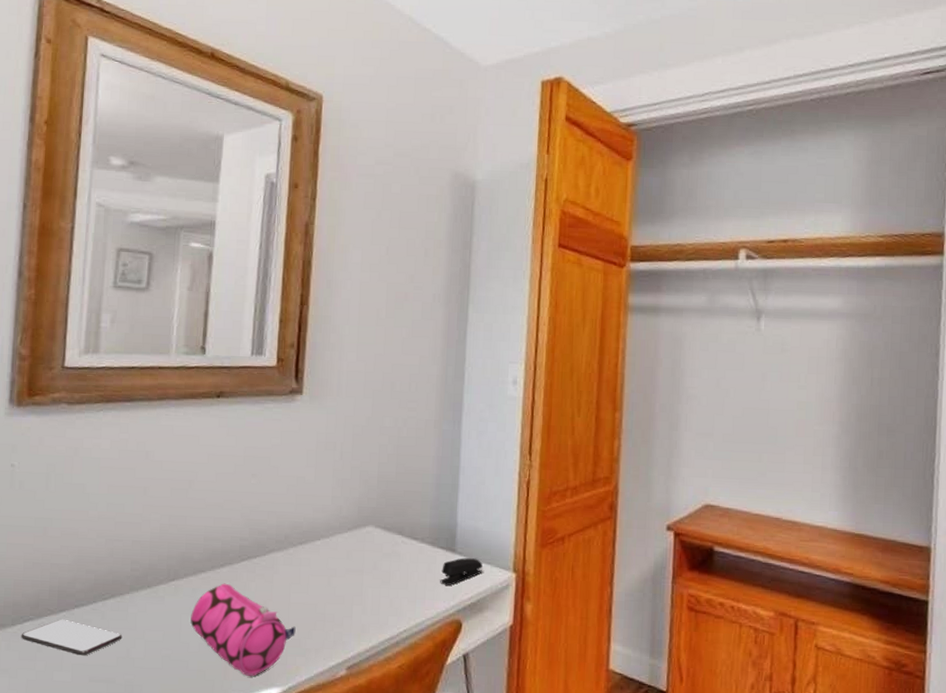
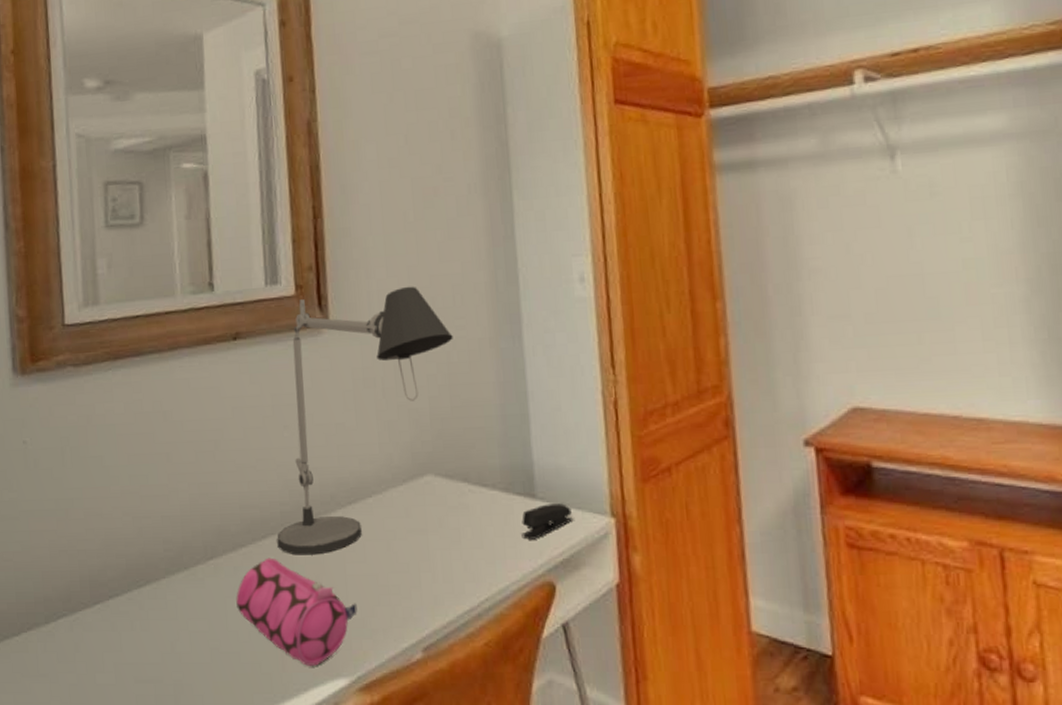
smartphone: present [21,619,123,656] -> none [56,612,164,654]
desk lamp: none [233,370,405,584] -> present [277,286,453,555]

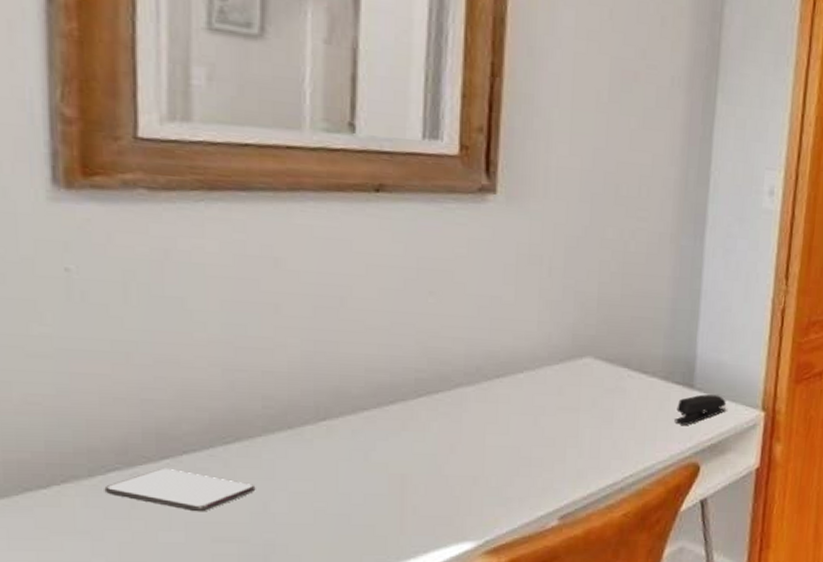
smartphone: none [56,612,164,654] -> present [104,468,256,512]
pencil case: present [236,557,357,666] -> none [351,423,493,530]
desk lamp: present [277,286,453,555] -> none [408,161,633,424]

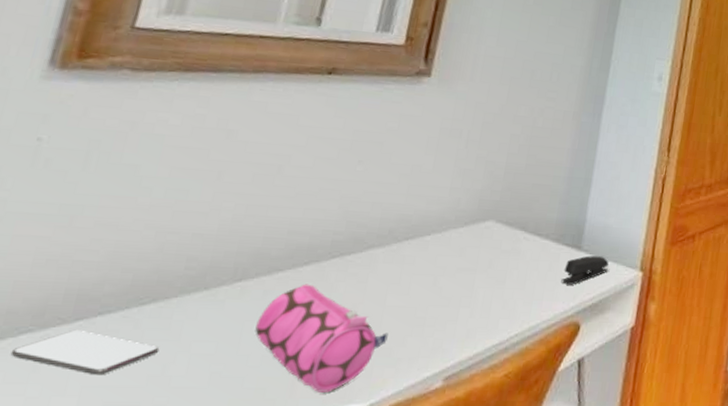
pencil case: none [351,423,493,530] -> present [255,284,389,392]

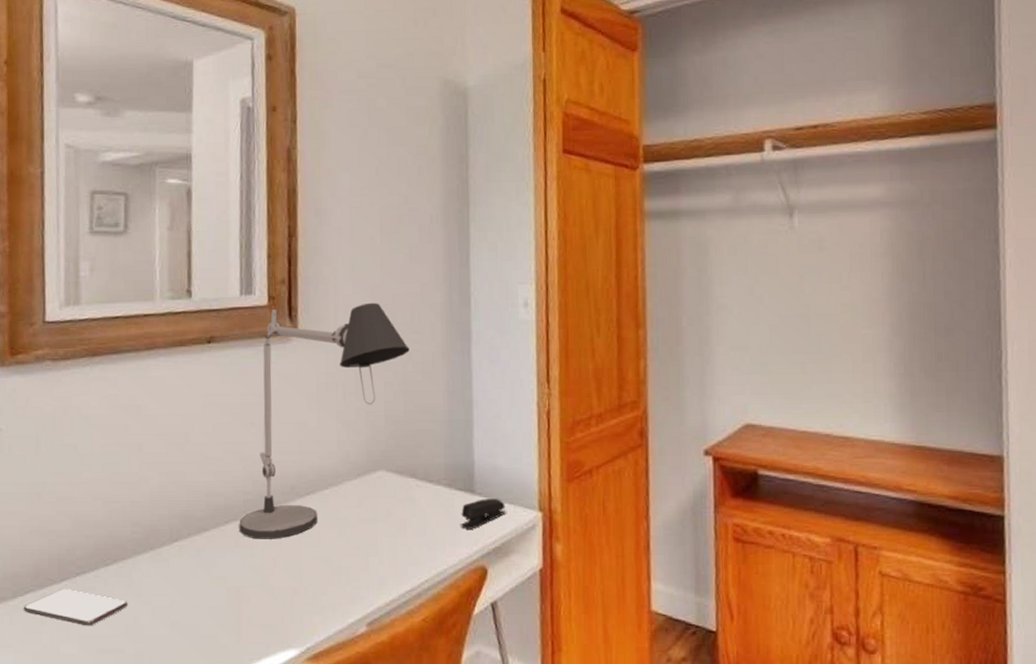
pencil case: present [255,284,389,392] -> none [198,541,310,638]
desk lamp: none [319,50,543,285] -> present [239,302,410,539]

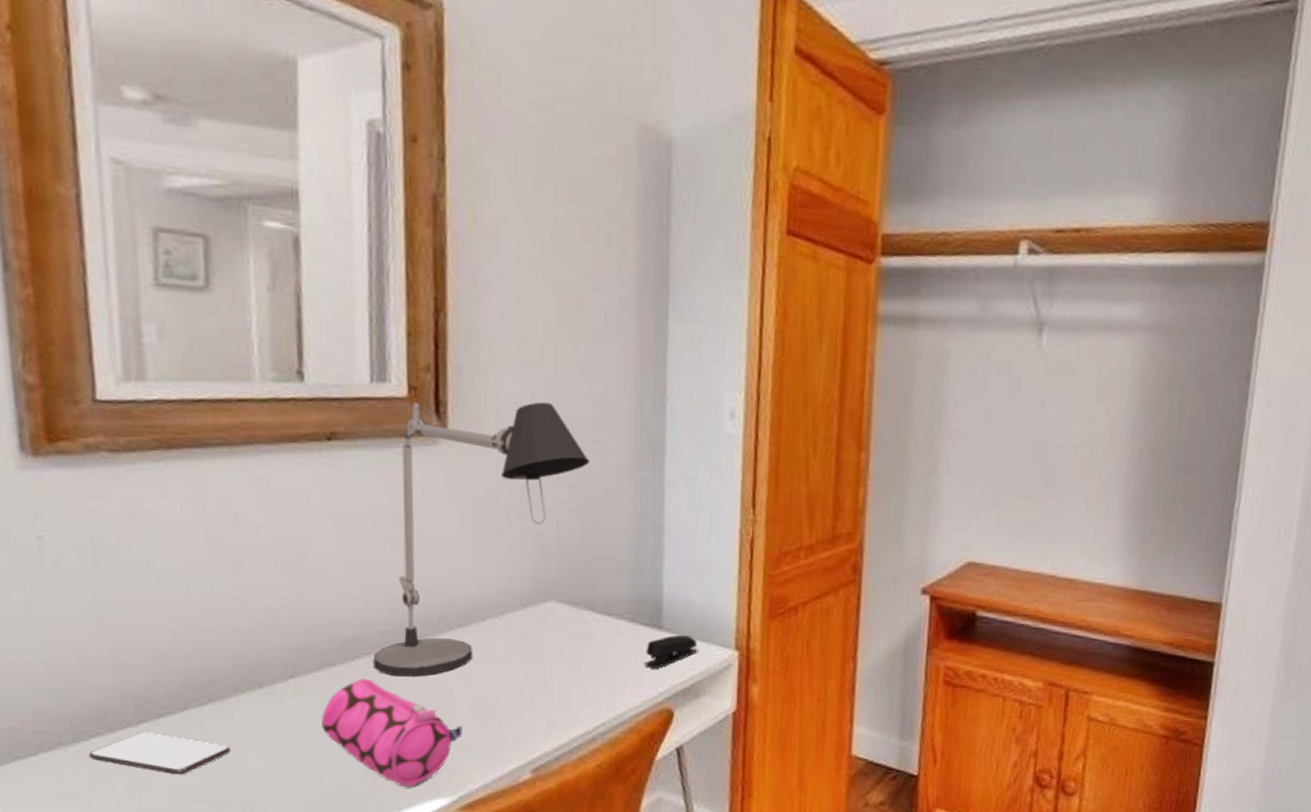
pencil case: none [198,541,310,638] -> present [321,678,463,787]

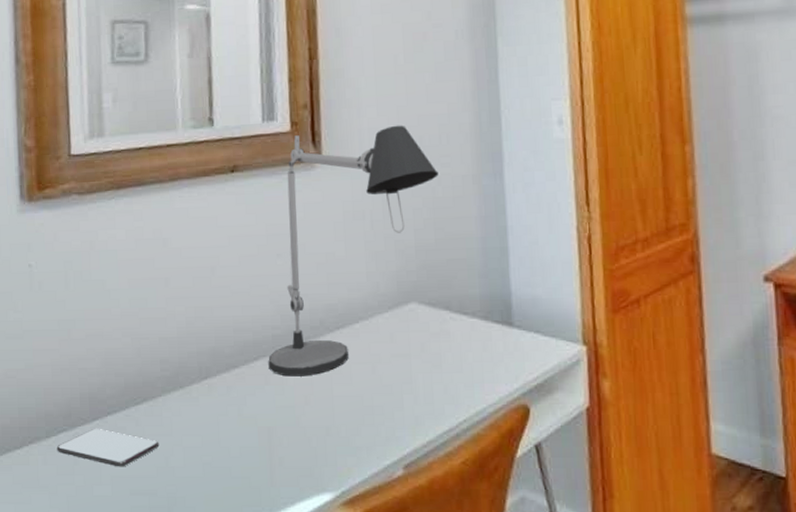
pencil case: present [321,678,463,787] -> none [228,378,343,481]
stapler: present [644,635,698,669] -> none [499,331,548,365]

